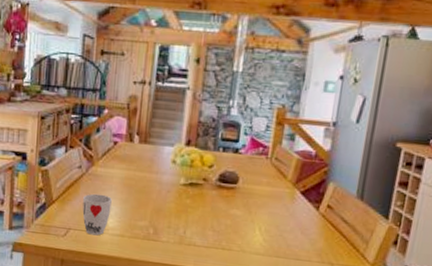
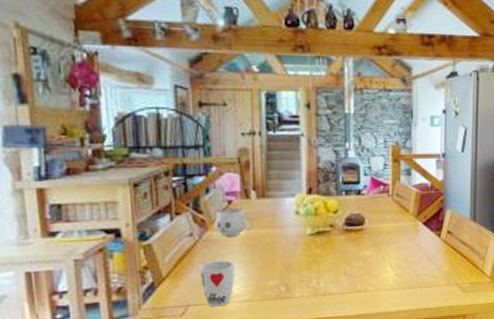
mug: none [100,148,136,175] -> present [214,208,256,237]

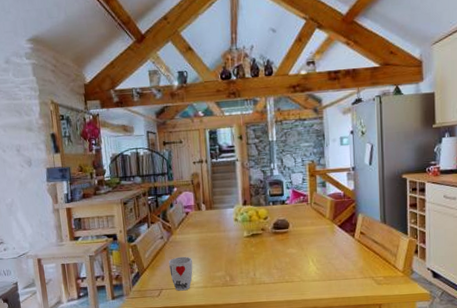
mug: present [214,208,256,237] -> none [177,217,206,239]

